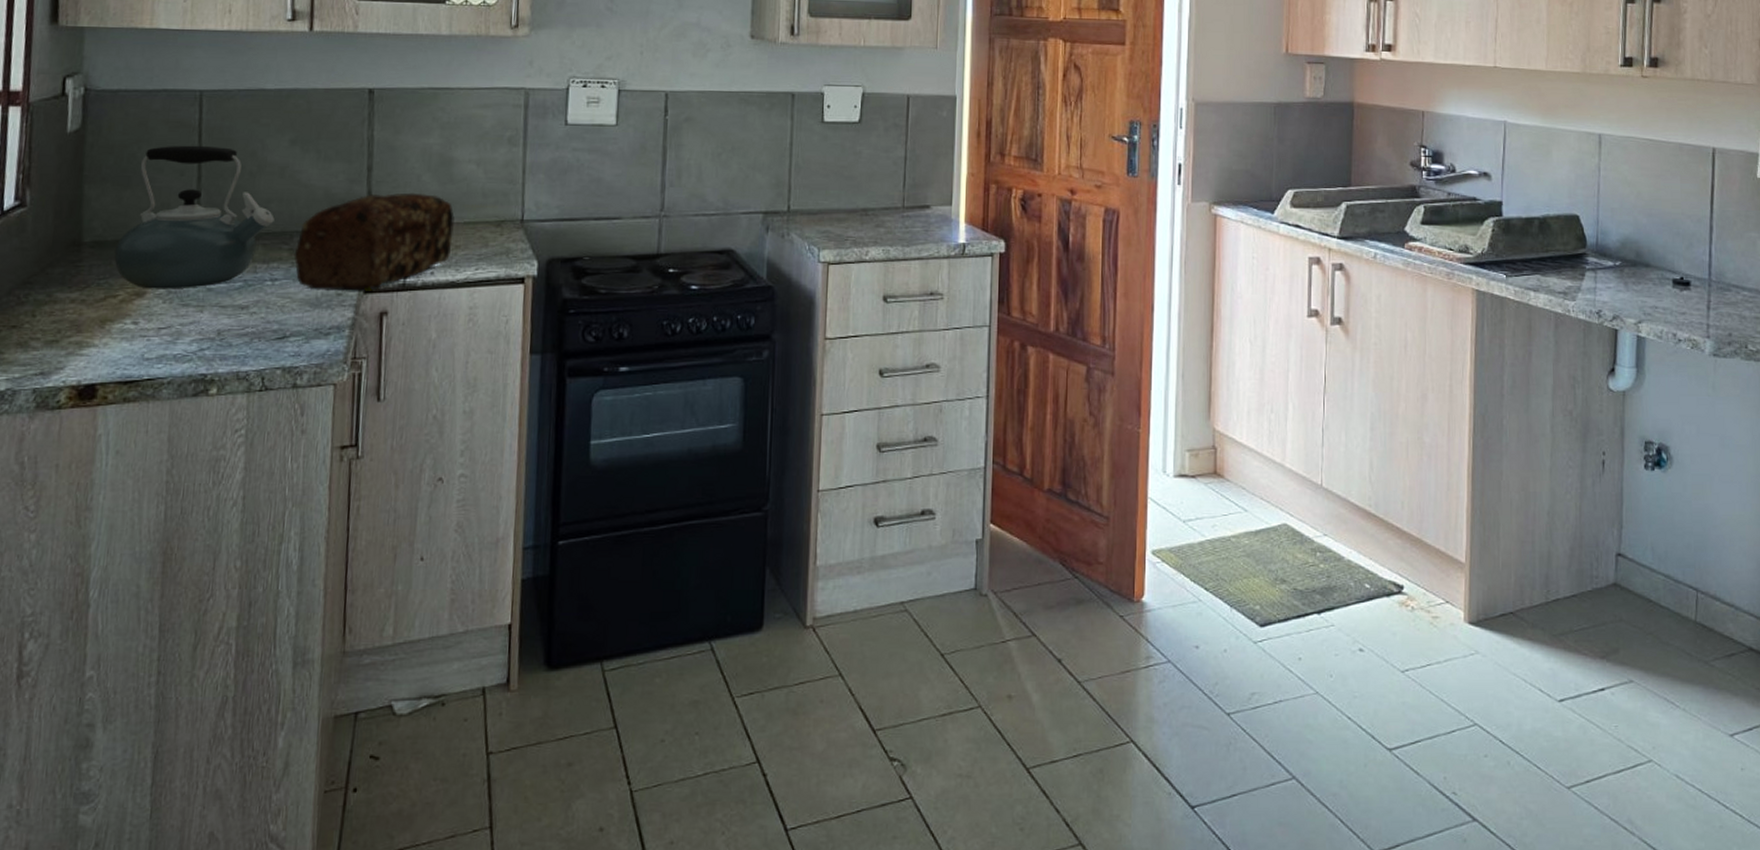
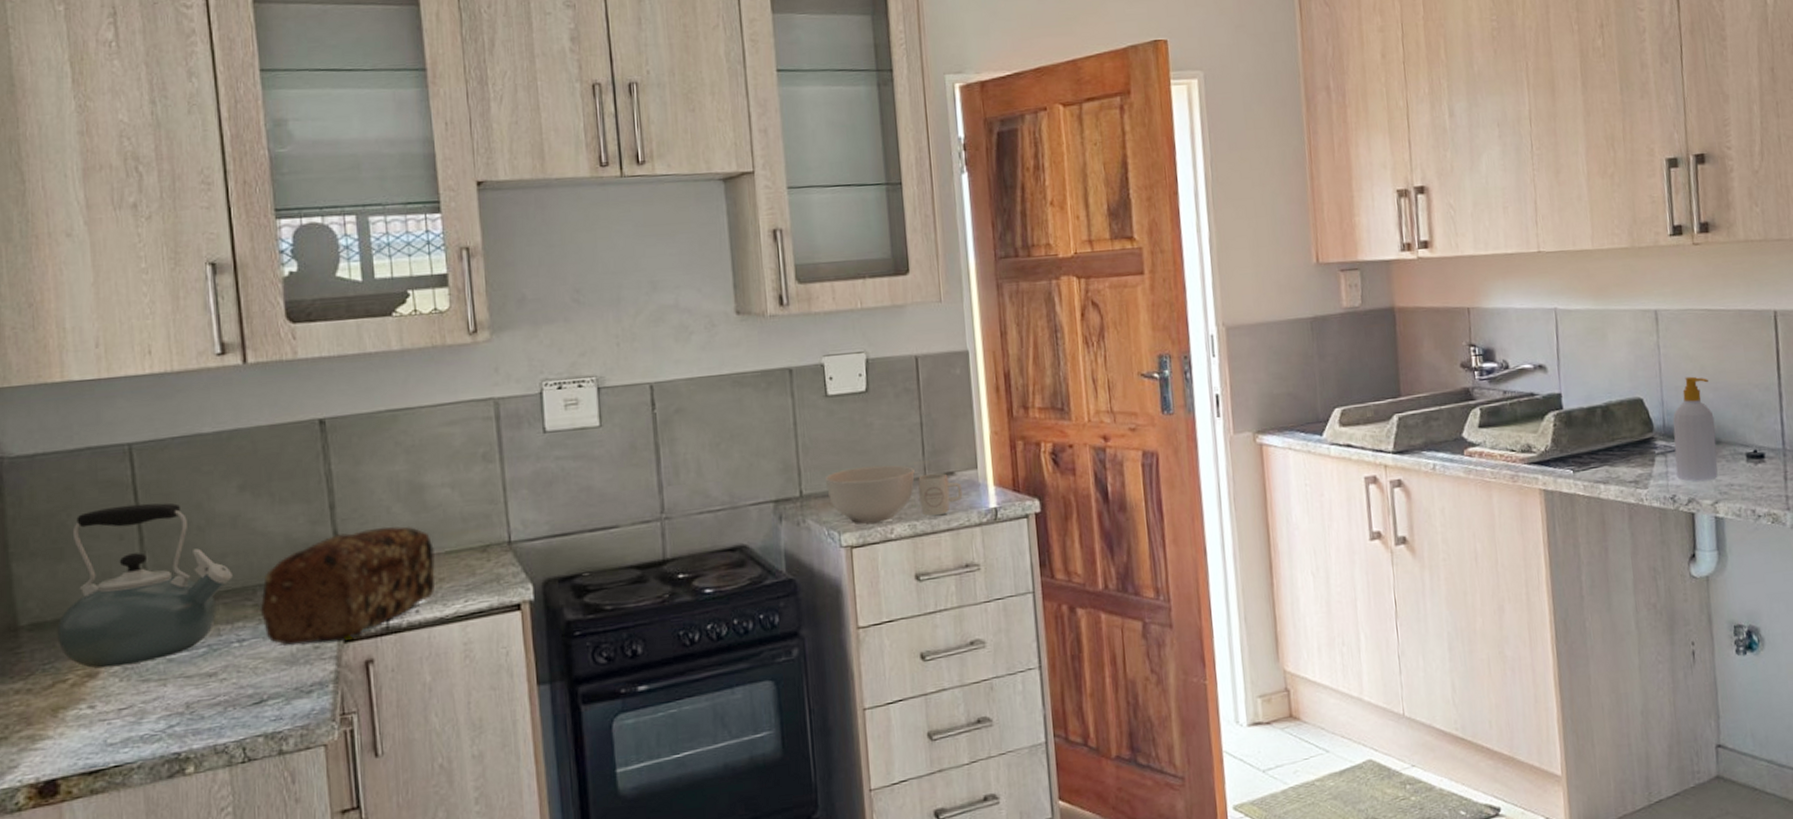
bowl: none [812,191,894,244] -> present [824,464,915,524]
mug: none [895,204,936,245] -> present [918,472,963,517]
soap bottle: none [1604,200,1646,301] -> present [1673,376,1718,482]

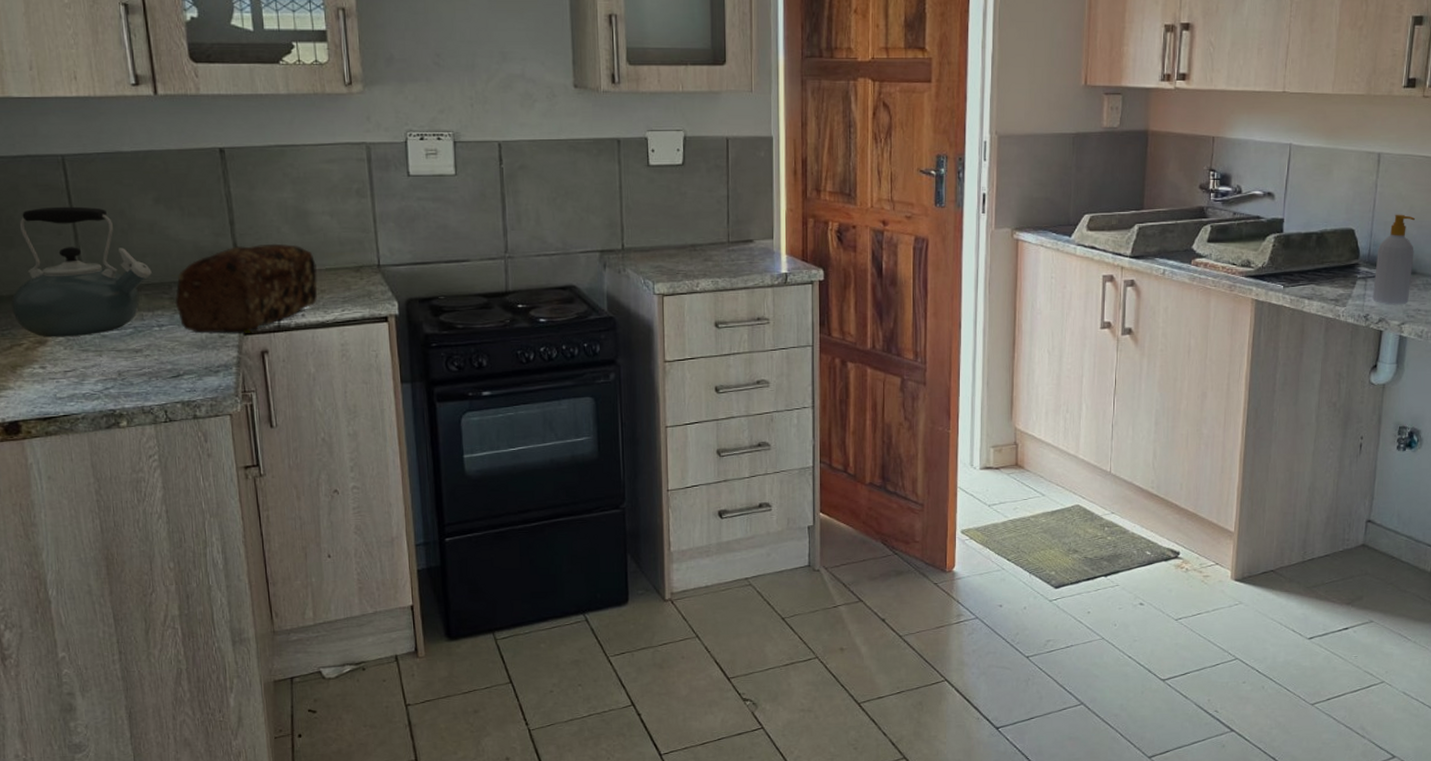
bowl: present [824,464,915,524] -> none [643,229,720,277]
mug: present [918,472,963,517] -> none [722,239,759,276]

